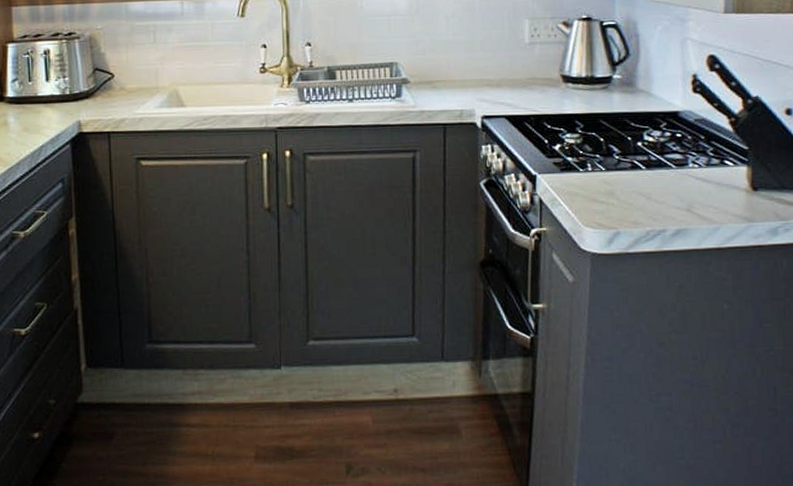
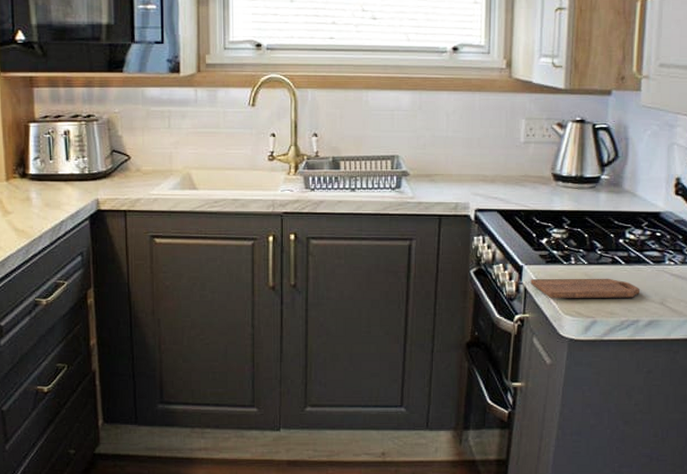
cutting board: none [545,184,665,210] -> present [530,278,641,299]

